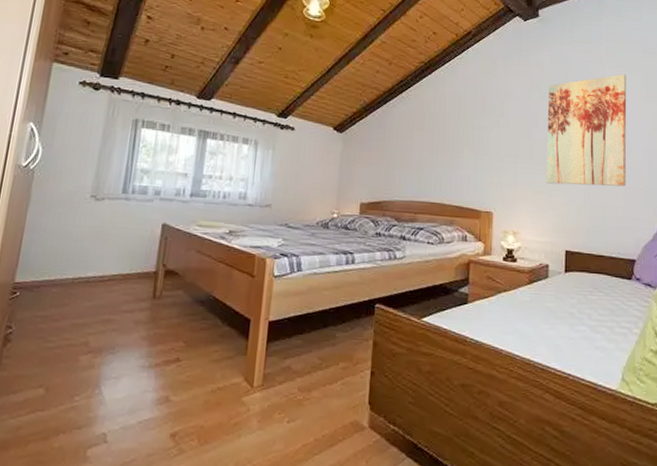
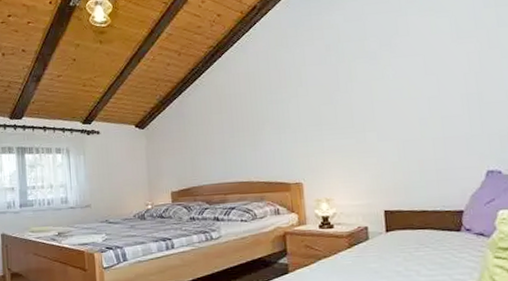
wall art: present [546,74,627,187] -> none [346,18,444,146]

